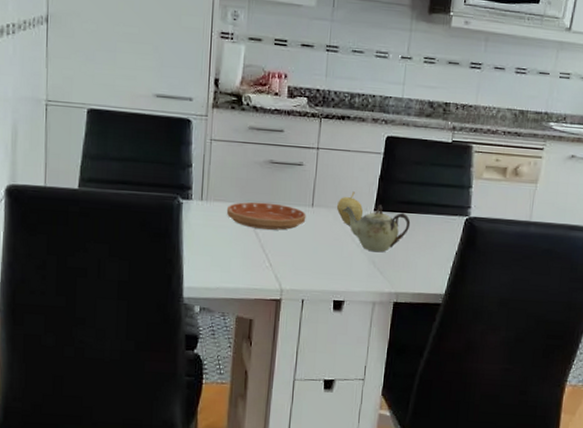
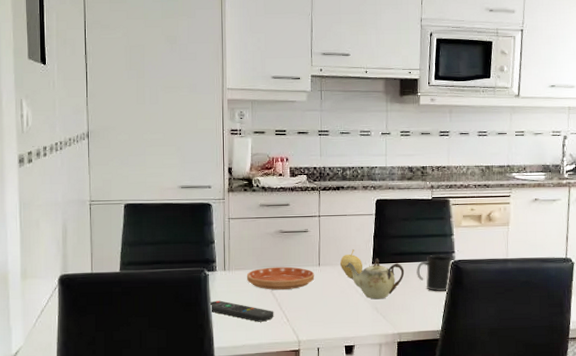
remote control: none [180,233,256,264] -> present [208,300,274,322]
mug: none [424,208,468,251] -> present [416,255,453,292]

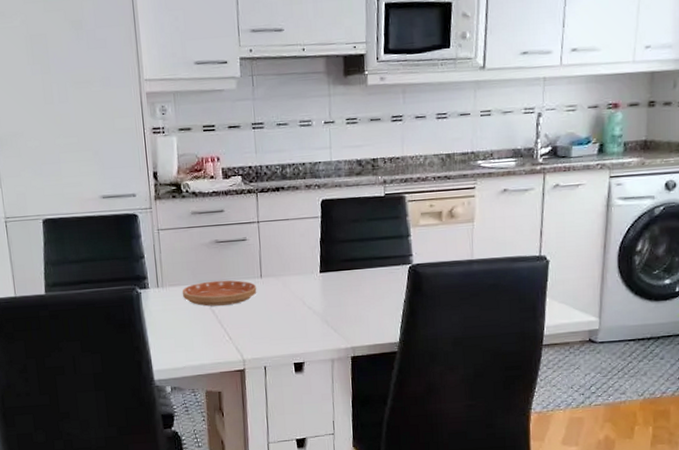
remote control: present [208,300,274,322] -> none [143,320,215,342]
fruit: present [339,249,363,279] -> none [283,257,310,290]
teapot: present [345,258,405,300] -> none [290,266,357,312]
mug: present [416,255,453,292] -> none [370,259,411,301]

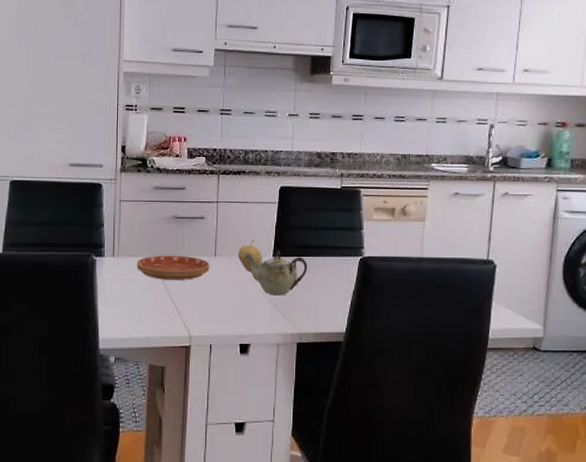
fruit: none [283,257,310,290] -> present [237,239,263,271]
teapot: none [290,266,357,312] -> present [243,250,308,296]

